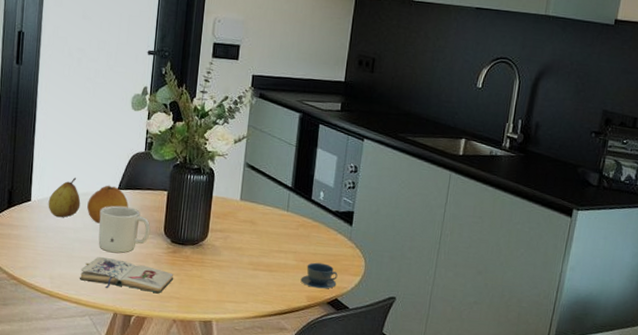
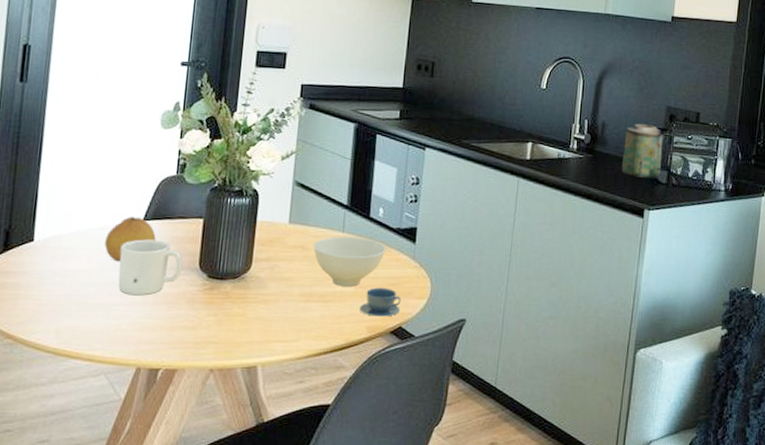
fruit: present [48,177,81,217] -> none [55,210,97,258]
paperback book: present [80,256,174,293] -> none [94,301,211,339]
bowl: none [260,214,326,260] -> present [313,236,387,287]
canister: none [552,125,598,181] -> present [621,123,664,179]

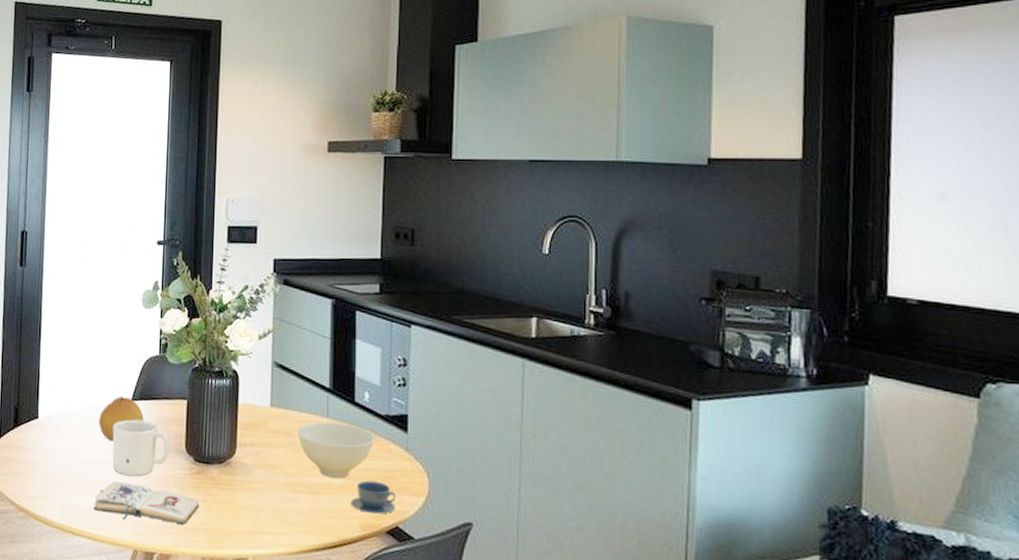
paperback book: none [94,301,211,339] -> present [94,480,200,524]
canister: present [621,123,664,179] -> none [655,292,711,362]

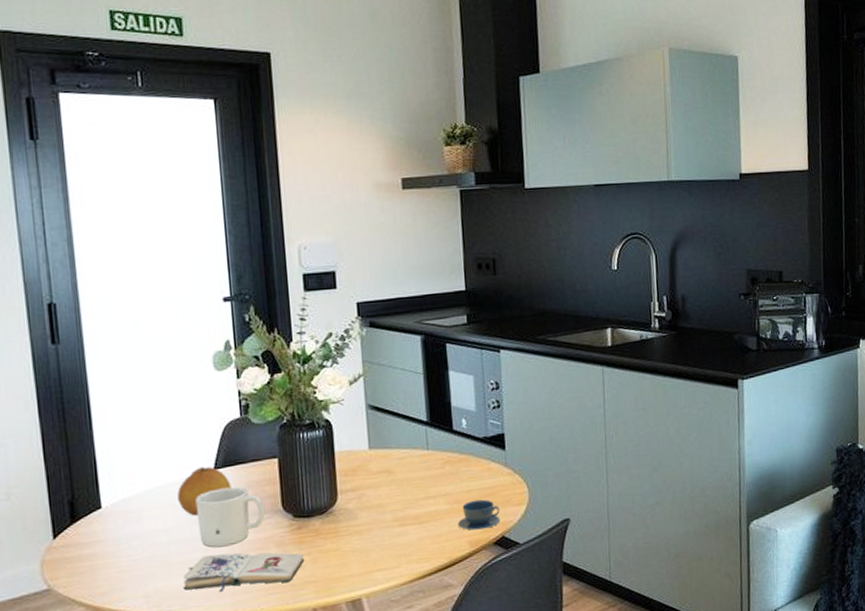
bowl: present [296,422,376,478] -> none [398,452,477,505]

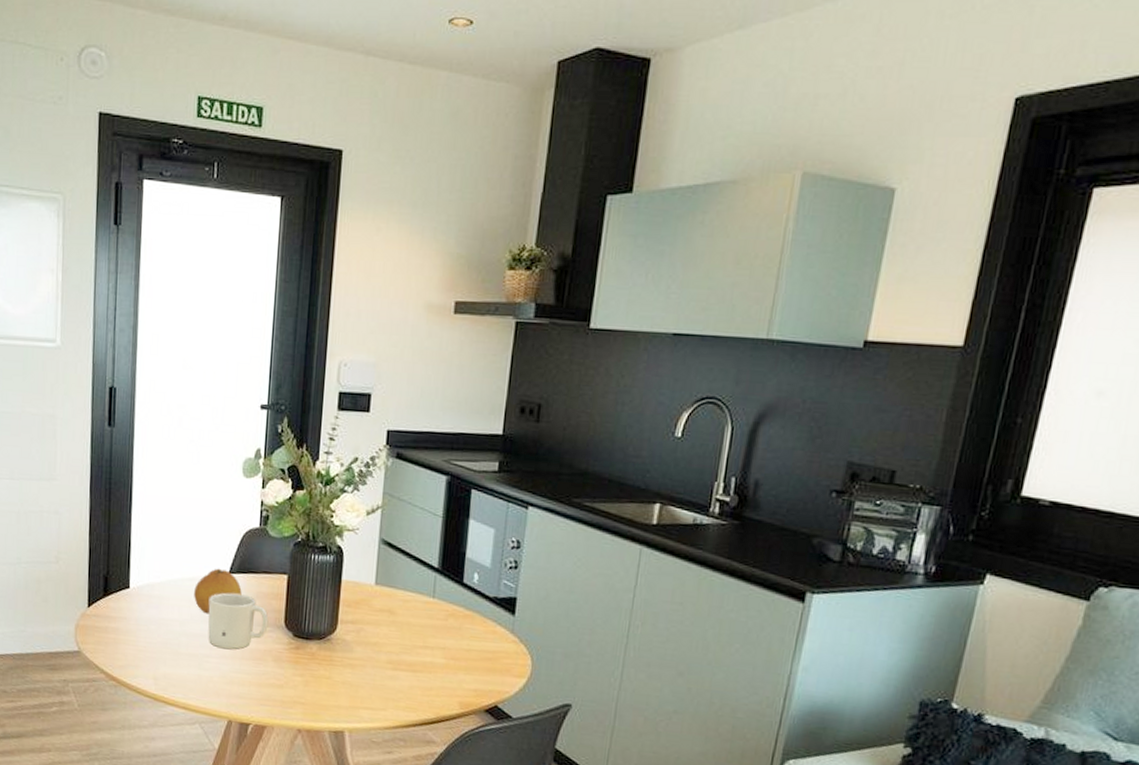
paperback book: present [183,552,305,592] -> none [188,653,298,697]
teacup: present [458,499,501,530] -> none [451,660,498,694]

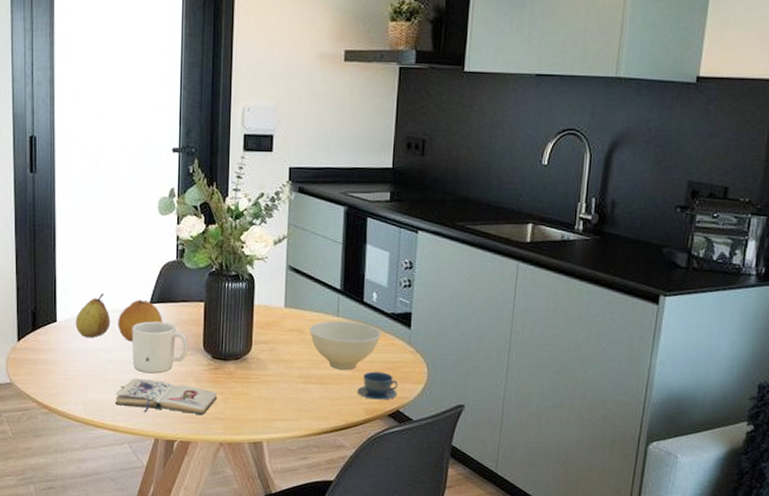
fruit: none [149,560,186,607] -> present [75,293,111,337]
paperback book: none [188,653,298,697] -> present [115,377,218,414]
bowl: none [400,602,482,658] -> present [309,320,382,370]
teacup: none [451,660,498,694] -> present [357,371,398,400]

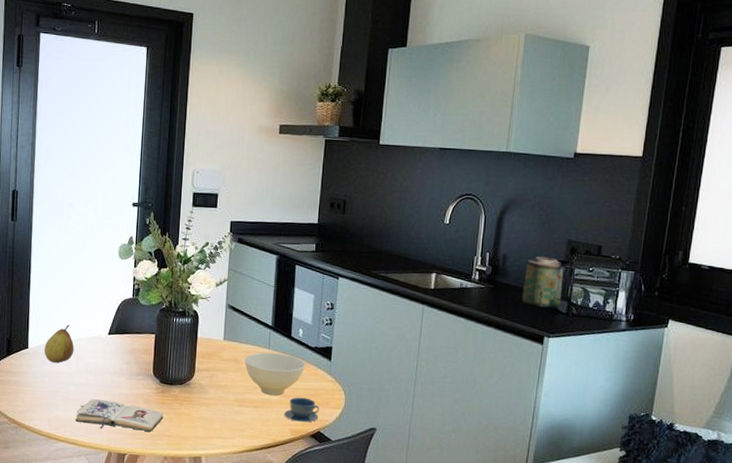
fruit: present [118,299,162,342] -> none [80,330,119,367]
mug: present [132,321,189,374] -> none [91,350,140,395]
canister: none [633,201,684,263] -> present [521,256,564,309]

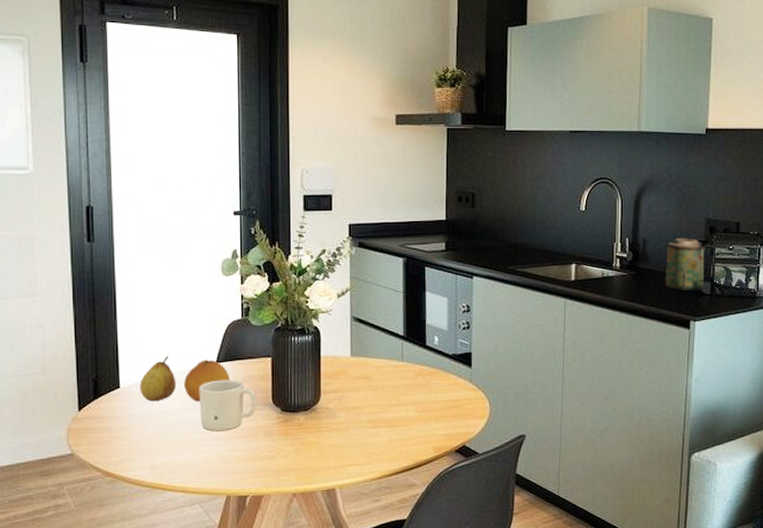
paperback book: present [76,398,164,432] -> none [184,437,289,470]
fruit: none [80,330,119,367] -> present [184,359,230,402]
mug: none [91,350,140,395] -> present [199,380,257,432]
bowl: present [244,352,306,395] -> none [375,364,445,411]
teacup: present [284,397,319,422] -> none [424,410,463,437]

